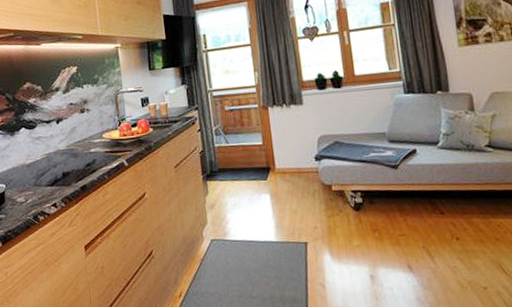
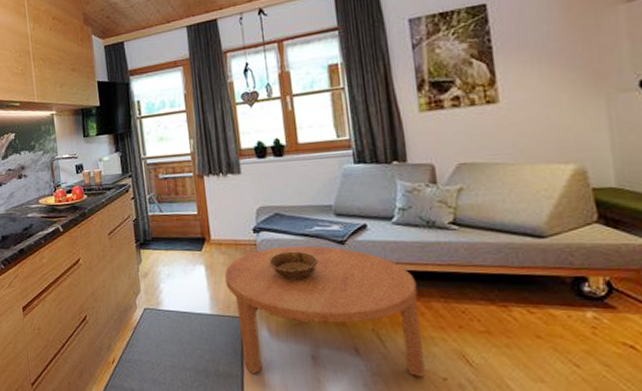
coffee table: none [288,171,469,297] -> present [224,245,426,378]
decorative bowl: none [329,176,375,204] -> present [268,251,319,279]

